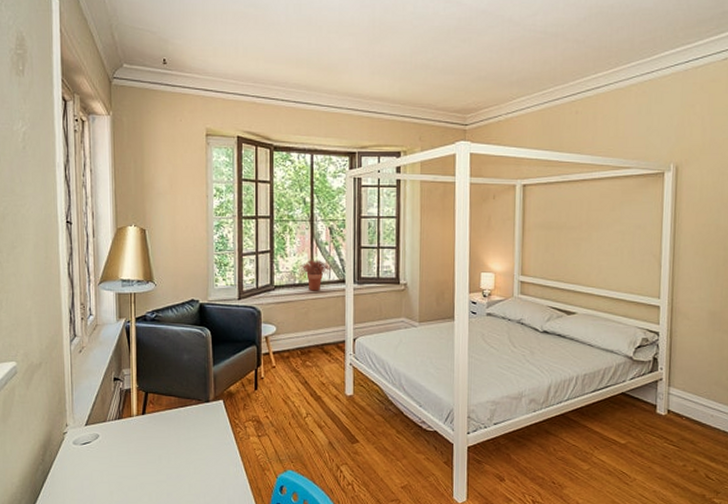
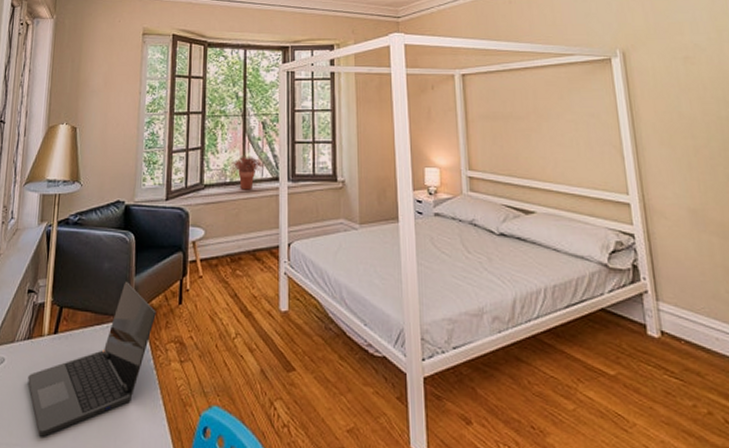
laptop: none [122,370,234,495] -> present [28,281,156,437]

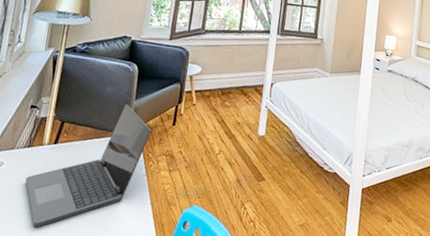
potted plant: present [229,155,265,190] -> none [228,9,259,39]

